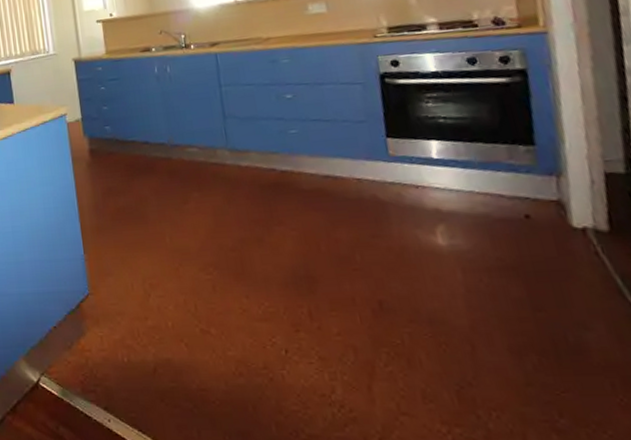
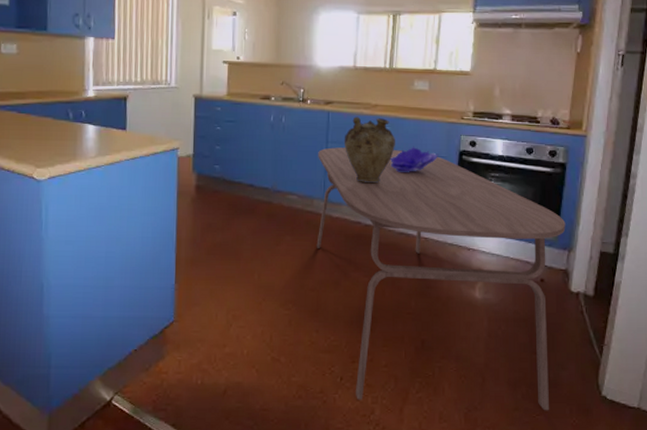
dining table: none [212,83,579,387] -> present [316,147,566,411]
vase: none [238,51,300,124] -> present [344,116,395,183]
decorative bowl: none [296,76,355,108] -> present [390,146,439,173]

